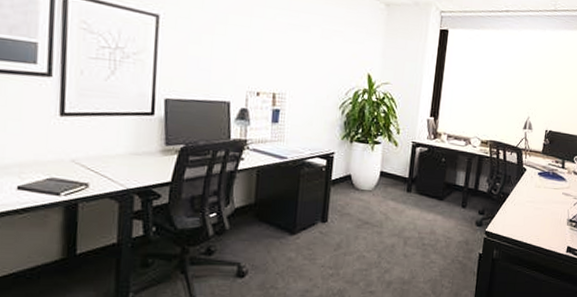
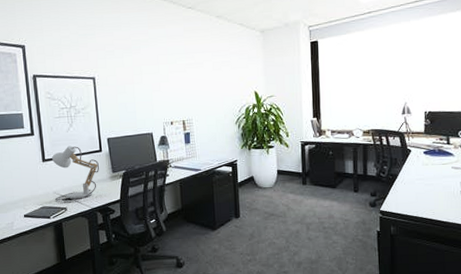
desk lamp: none [71,99,147,176] -> present [52,145,99,201]

